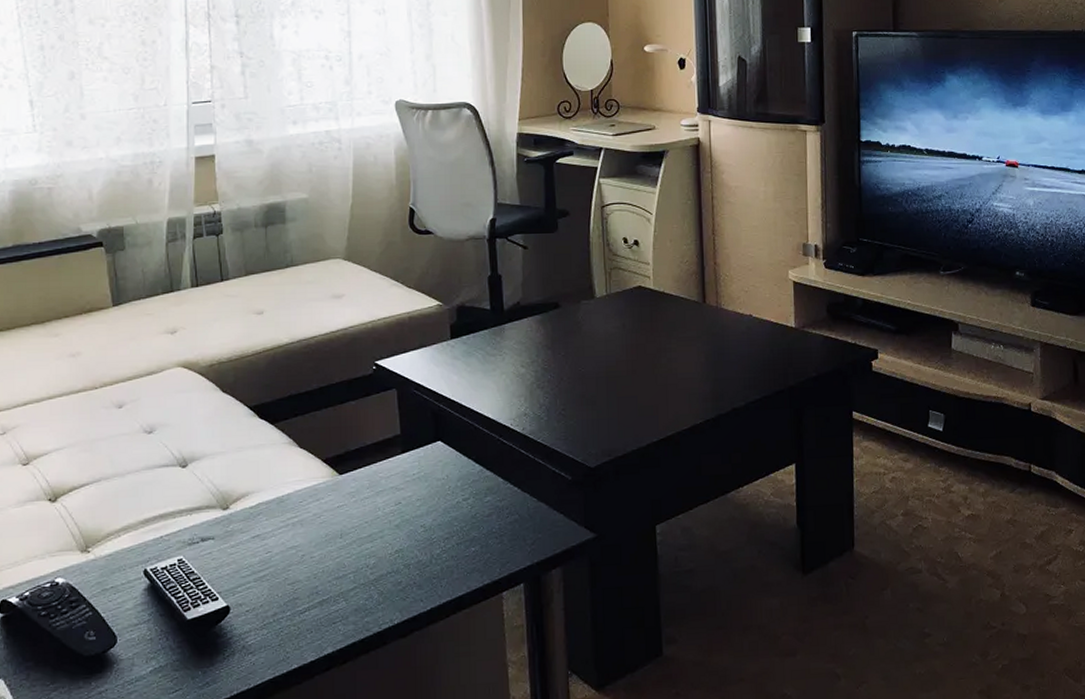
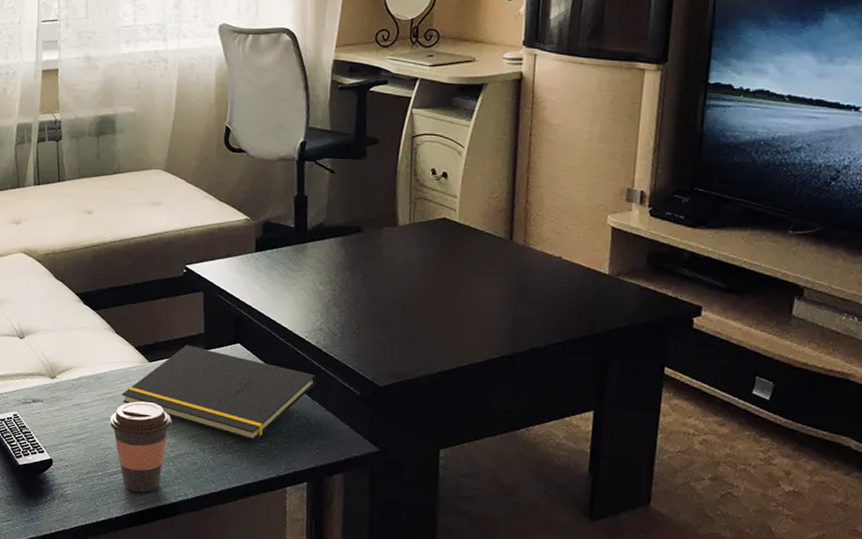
coffee cup: none [296,520,371,628] -> present [109,401,172,493]
notepad: none [310,449,525,547] -> present [122,345,316,441]

